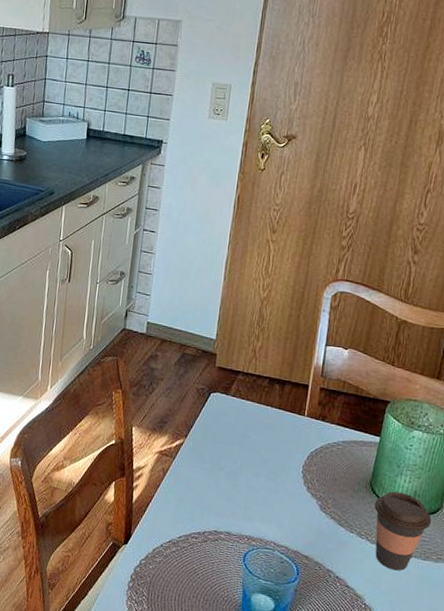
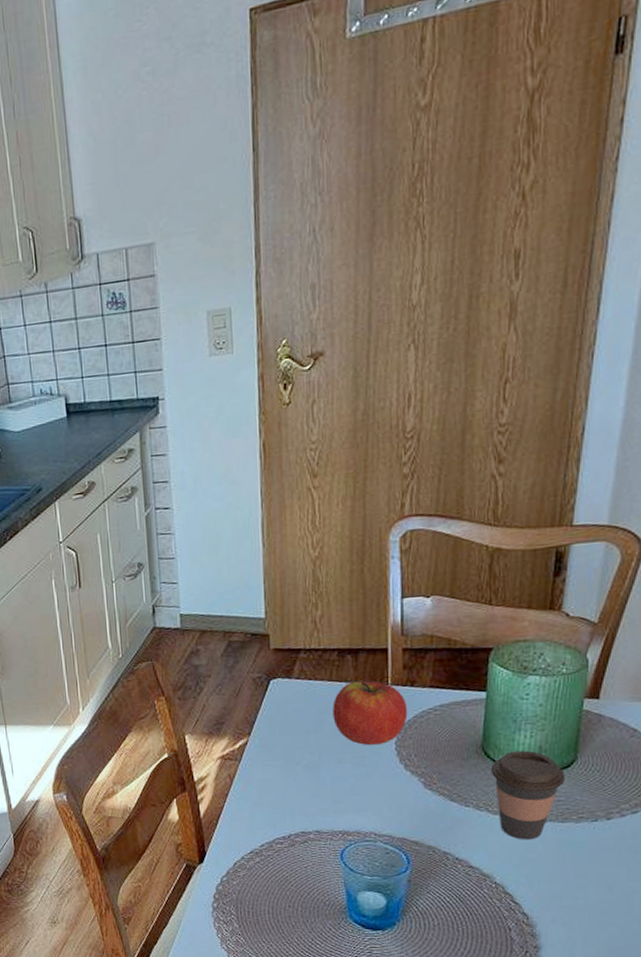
apple: none [256,407,317,466] -> present [332,681,408,746]

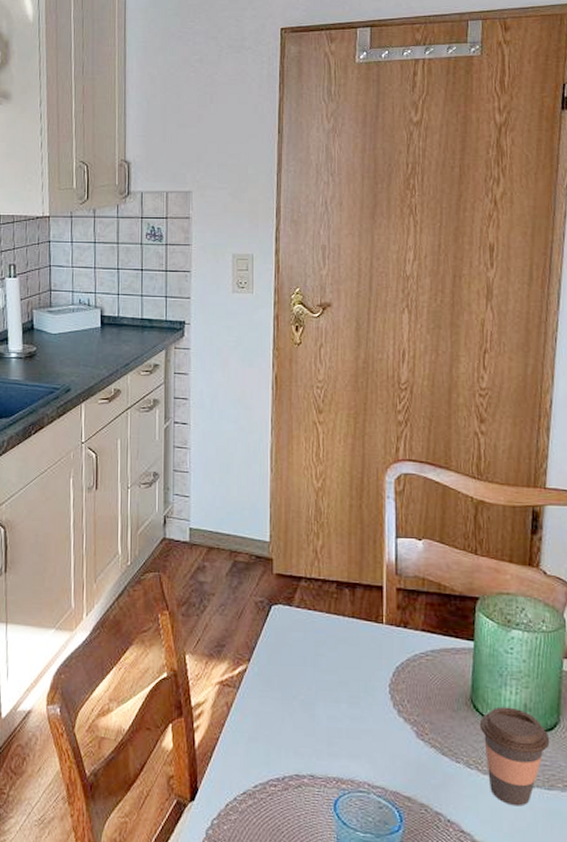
apple: present [332,681,408,746] -> none [330,616,401,687]

